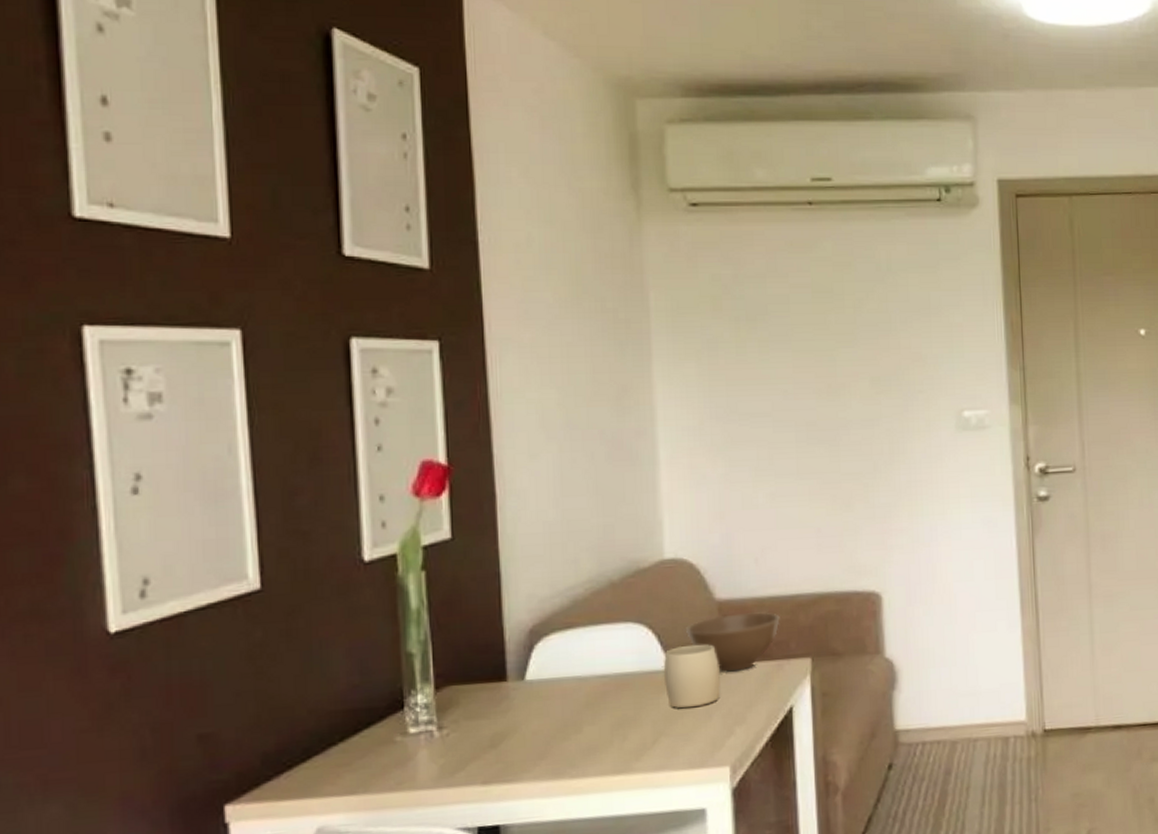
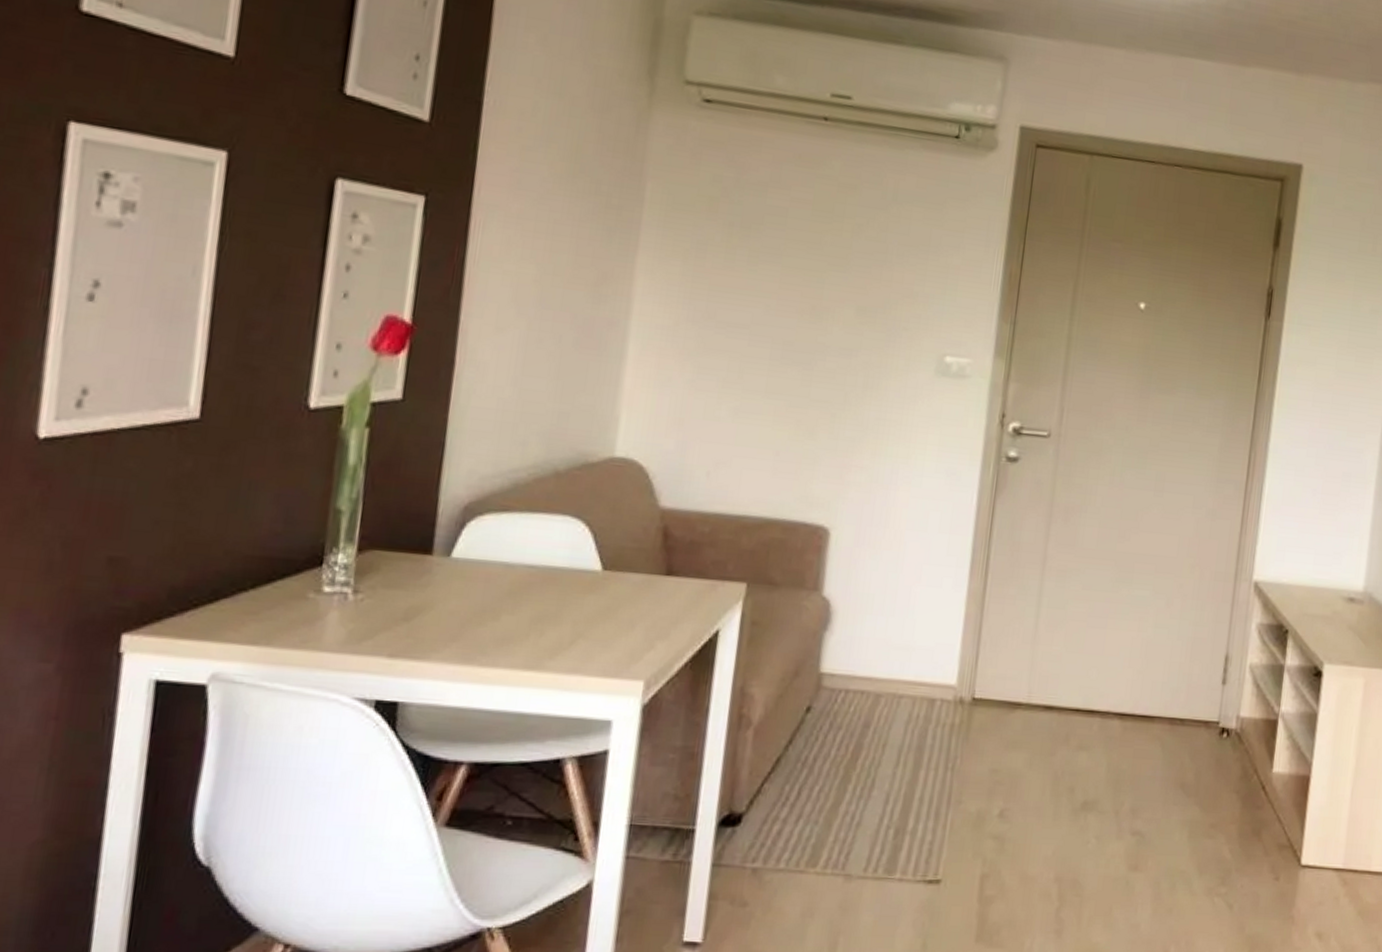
mug: present [663,644,720,709] -> none [592,549,652,615]
bowl: present [685,612,780,672] -> none [623,524,722,585]

